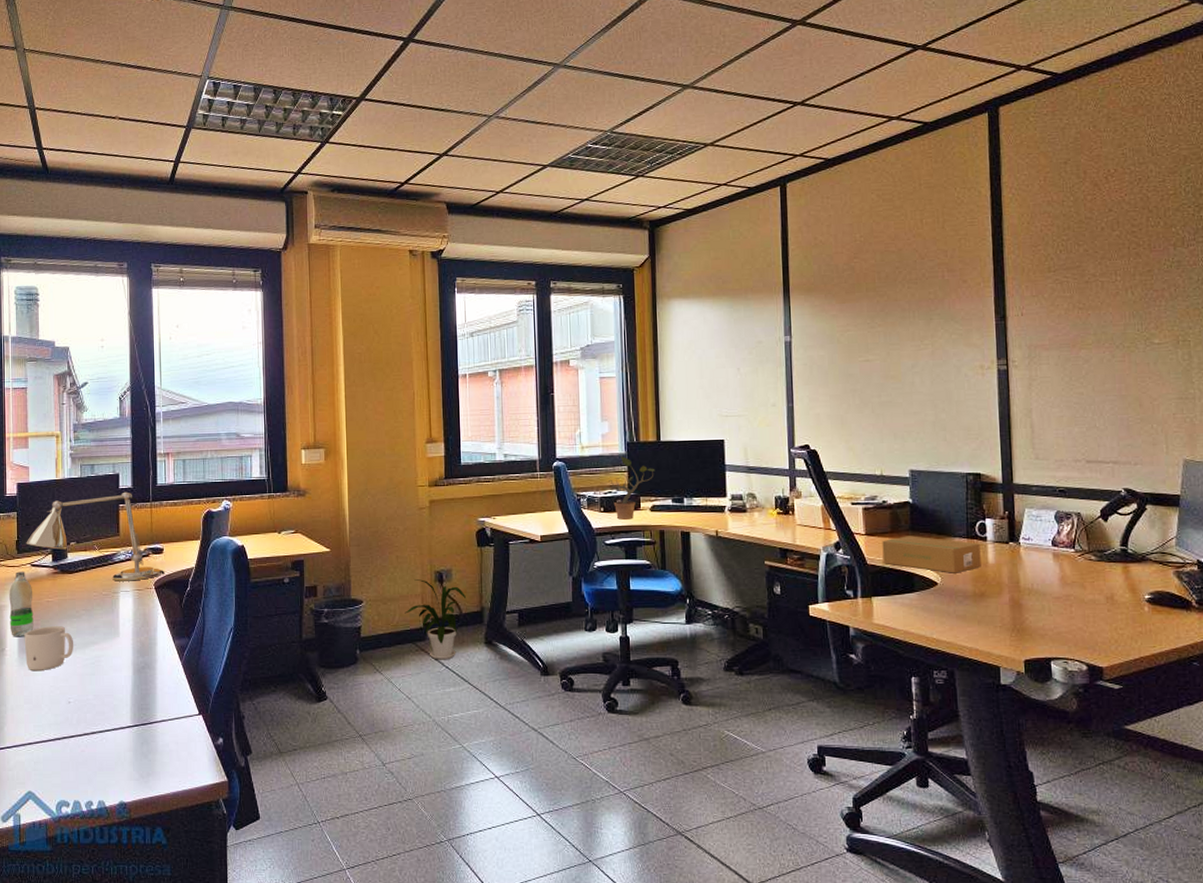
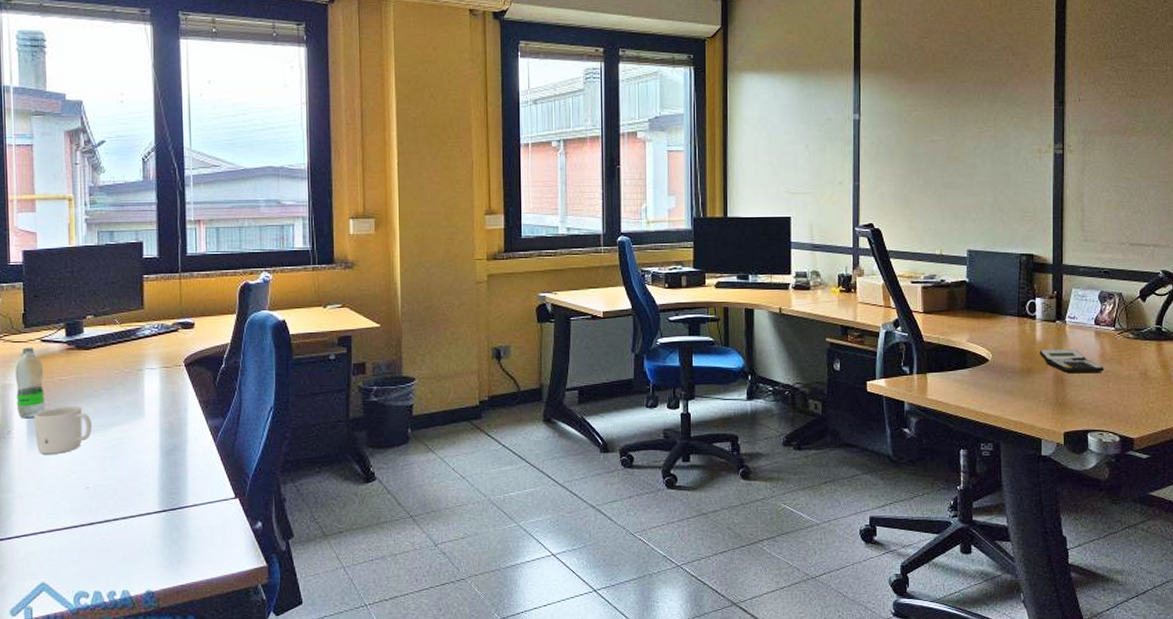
desk lamp: present [26,491,164,581] -> none [34,261,196,358]
house plant: present [405,579,467,660] -> none [460,356,525,439]
potted plant: present [604,456,656,520] -> none [669,232,721,296]
box: present [882,536,981,573] -> none [938,314,1030,350]
calculator: none [992,572,1065,597] -> present [1039,349,1104,373]

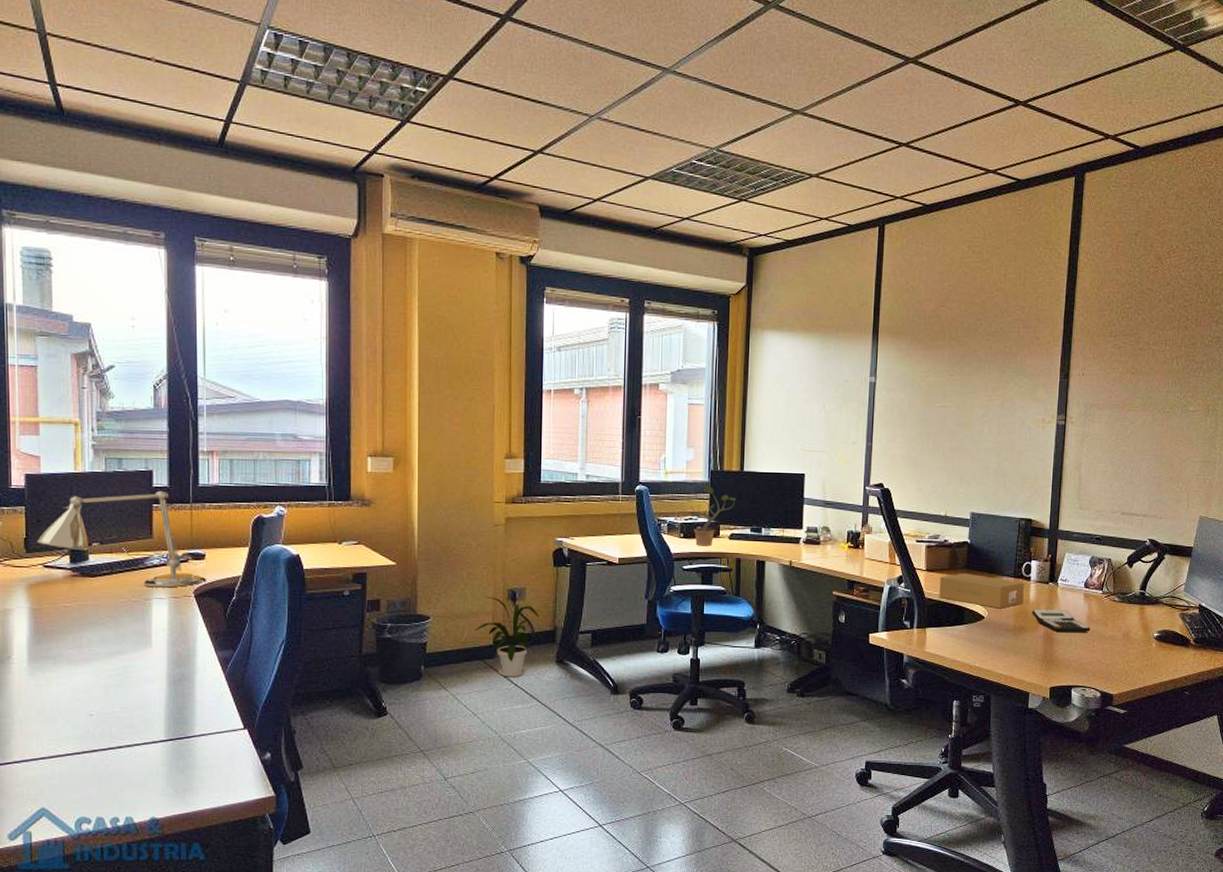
bottle: present [15,347,45,419] -> none [16,573,47,645]
desk lamp: none [34,261,196,358] -> present [37,490,206,588]
mug: present [34,406,93,454] -> none [35,633,97,680]
house plant: none [460,356,525,439] -> present [474,597,540,678]
potted plant: none [669,232,721,296] -> present [685,484,737,546]
box: none [938,314,1030,350] -> present [939,573,1025,609]

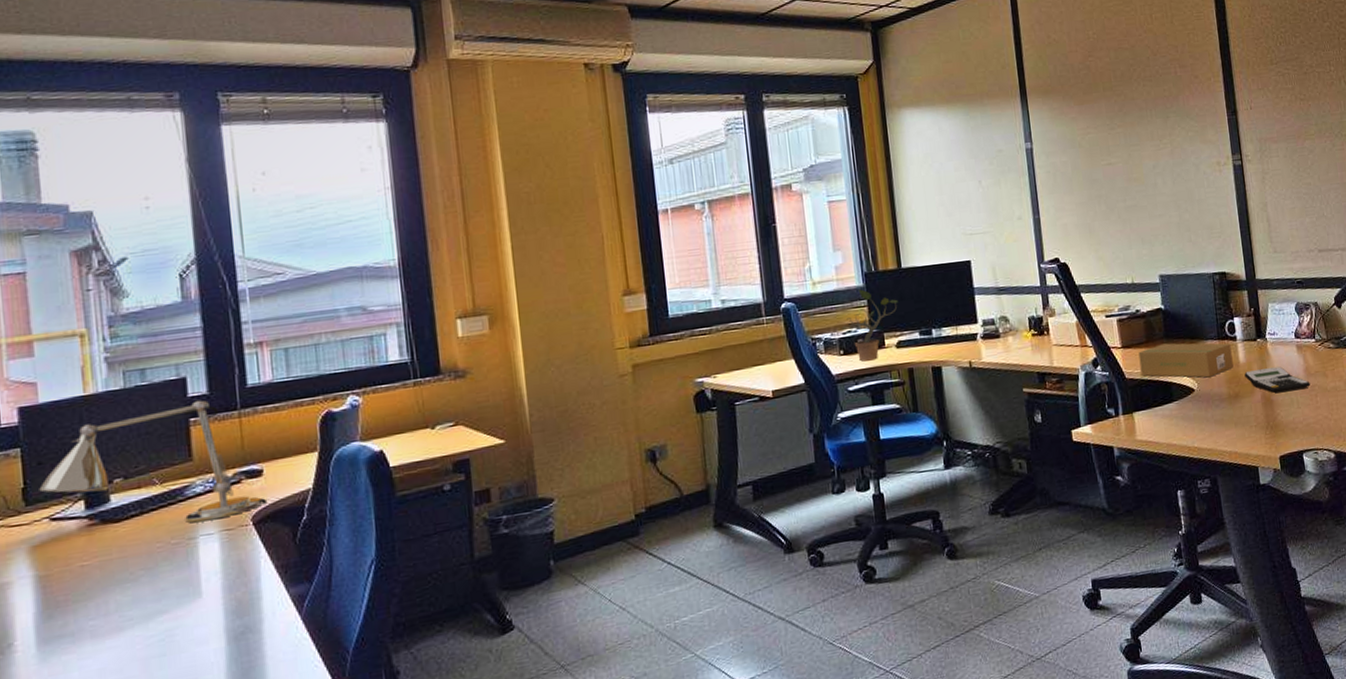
house plant: present [474,597,540,678] -> none [610,461,688,557]

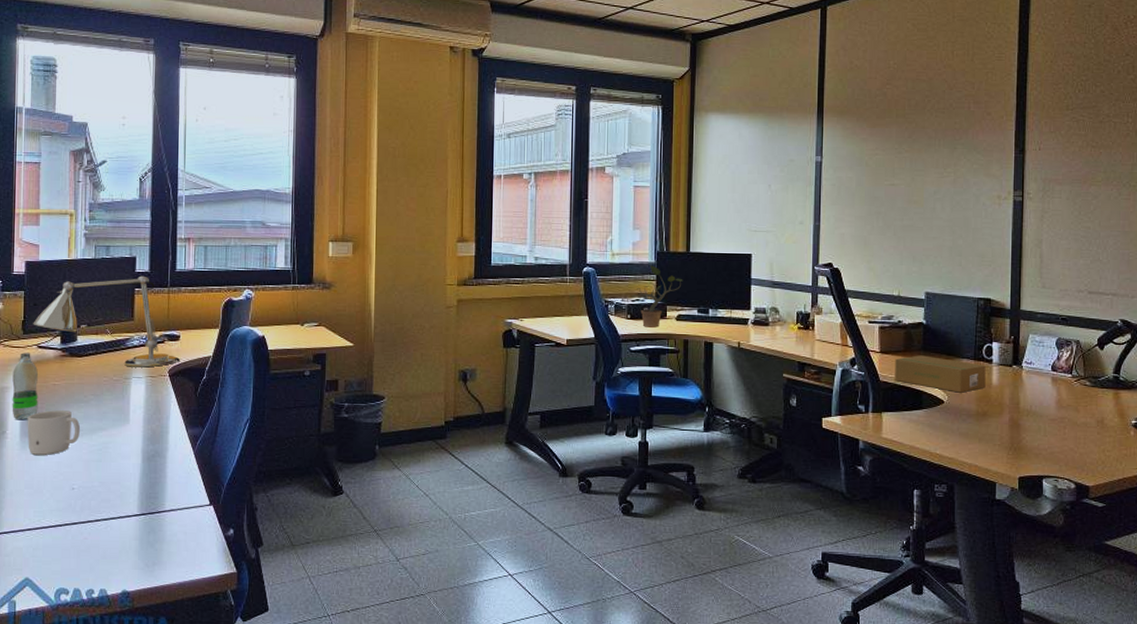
bottle: none [14,530,61,625] -> present [12,353,38,420]
mug: none [45,596,130,667] -> present [27,410,81,455]
calculator: present [1244,366,1310,393] -> none [995,394,1060,418]

